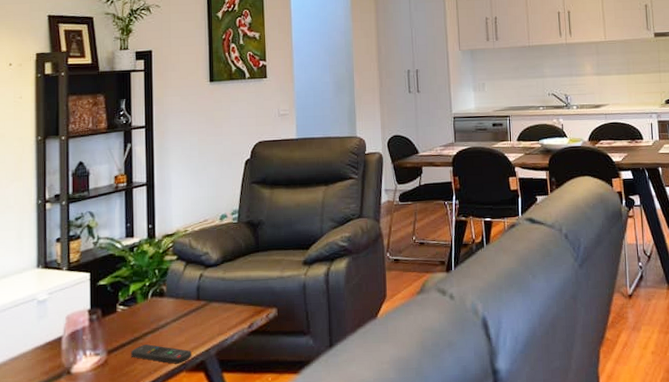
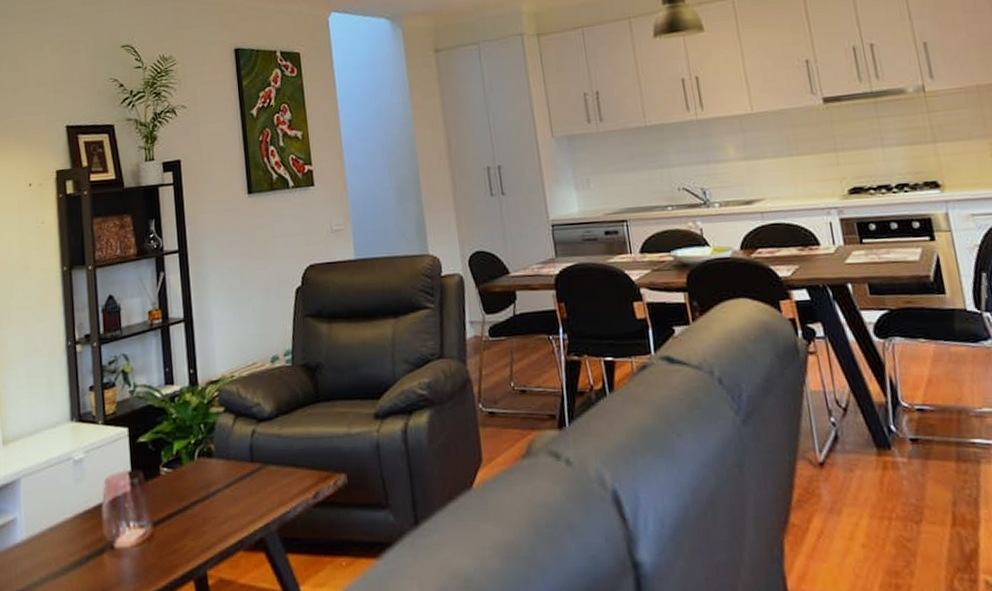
remote control: present [131,344,192,364] -> none [179,516,249,541]

